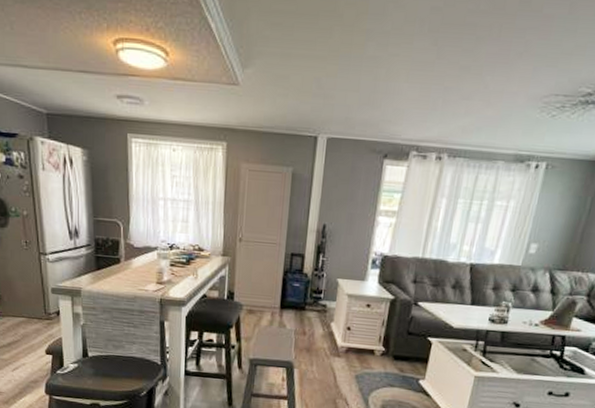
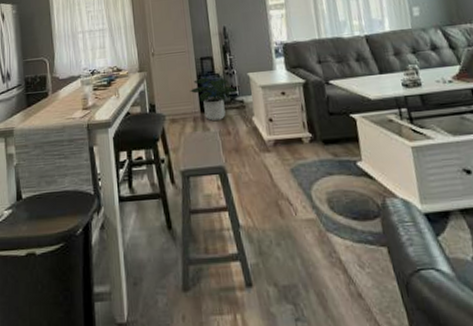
potted plant: none [273,274,323,319] -> present [189,77,238,121]

